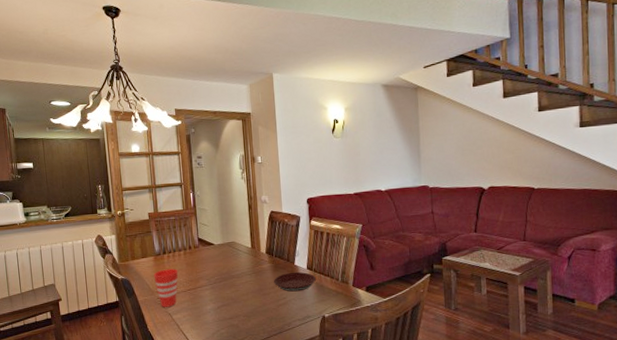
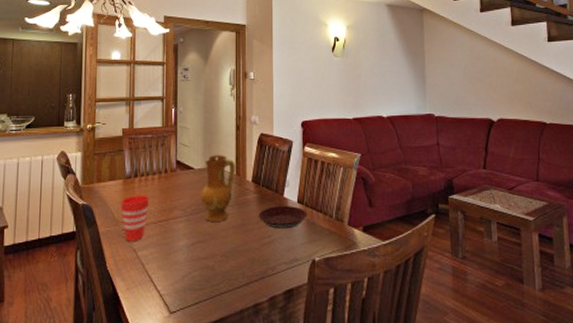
ceramic jug: none [222,231,251,289] -> present [201,155,236,223]

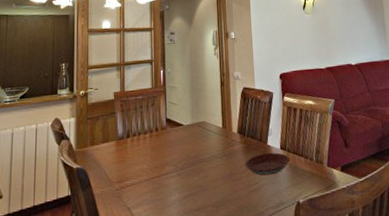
cup: present [120,195,150,241] -> none [114,154,142,201]
ceramic jug: present [201,155,236,223] -> none [190,110,223,175]

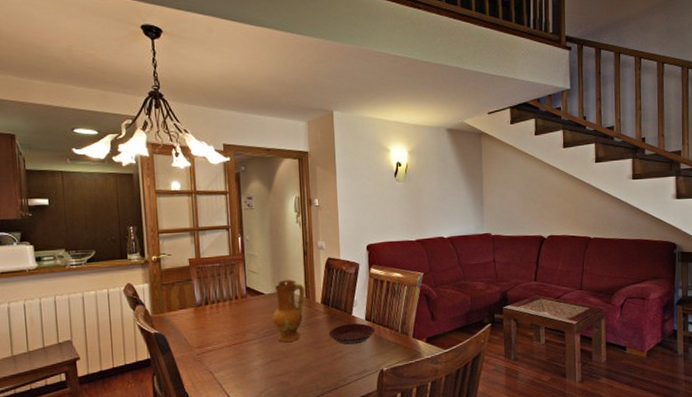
ceramic jug: none [190,110,223,175] -> present [272,280,306,343]

